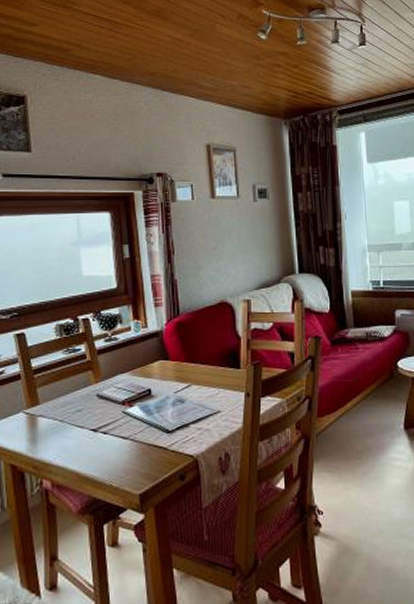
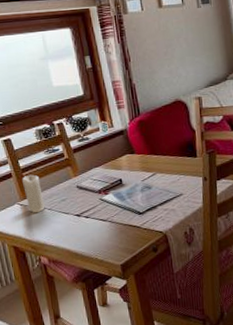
candle: none [31,377,56,425] -> present [21,174,45,213]

